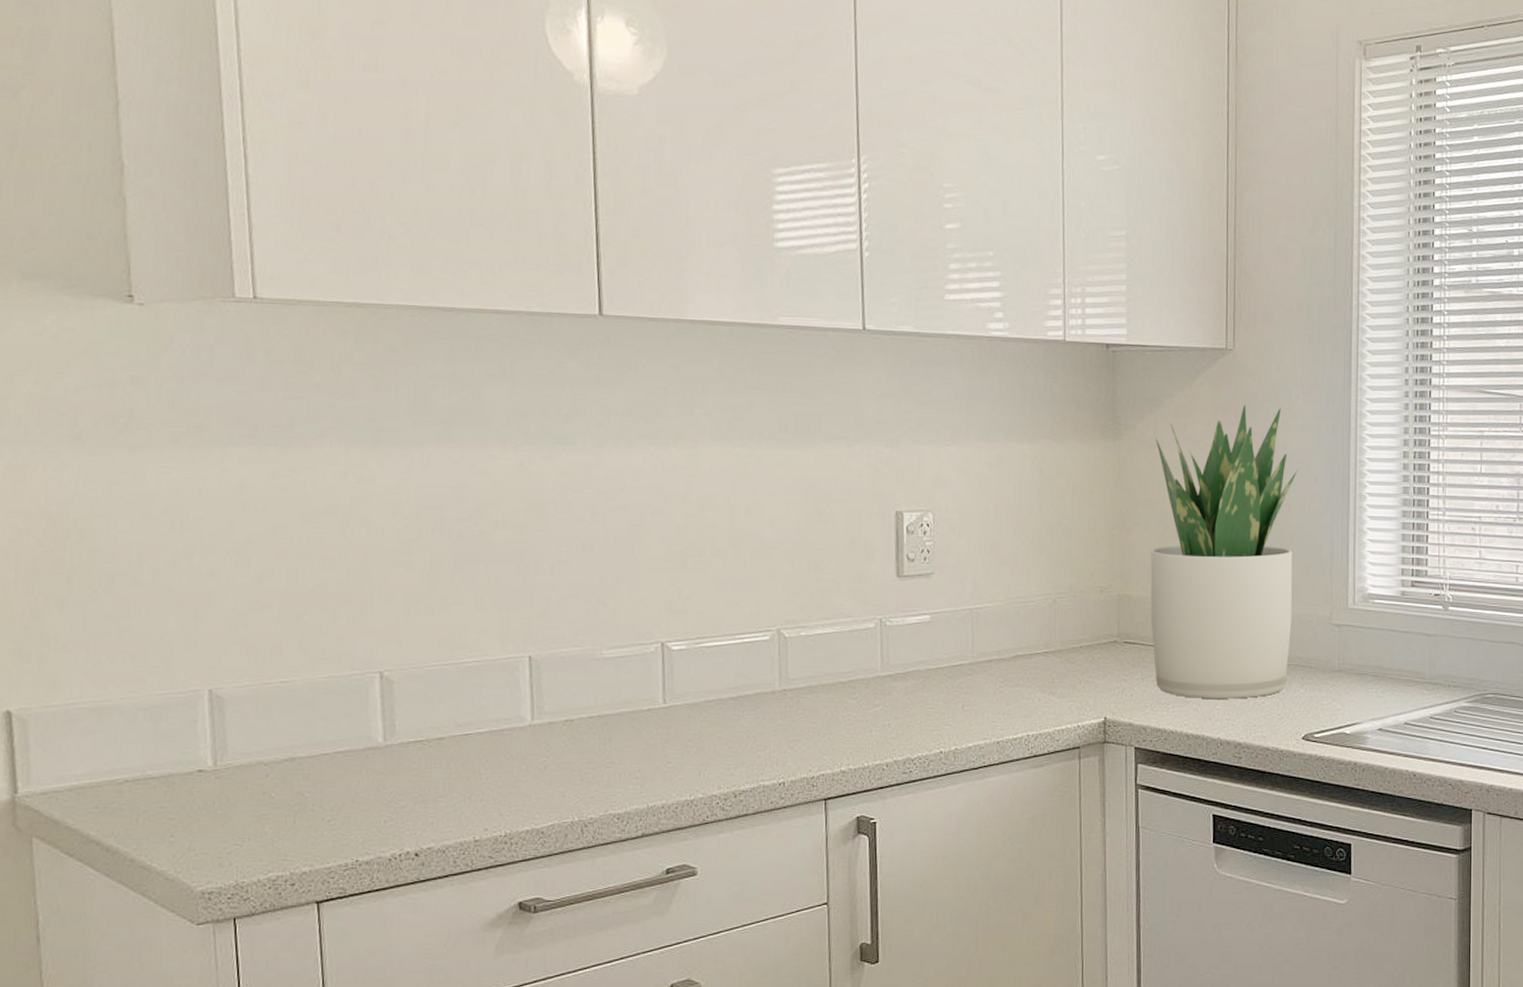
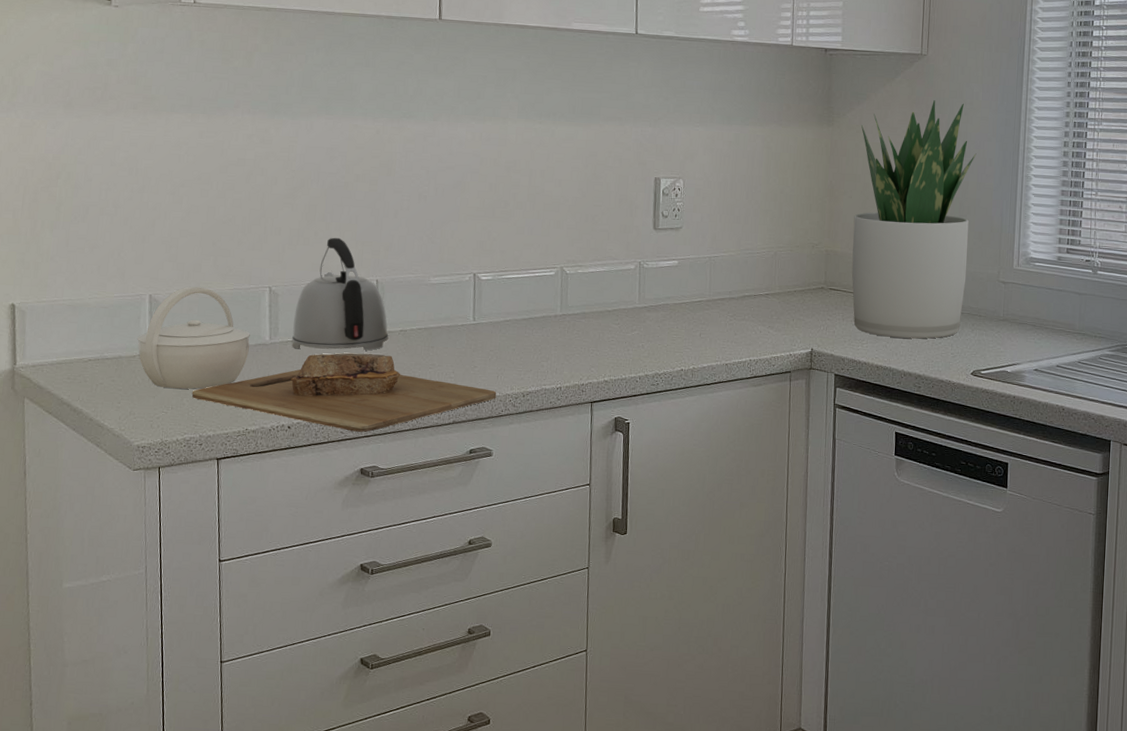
teapot: none [193,676,356,814] -> present [136,286,250,389]
cutting board: none [276,753,699,856] -> present [192,353,497,433]
kettle: none [415,603,549,752] -> present [292,237,389,351]

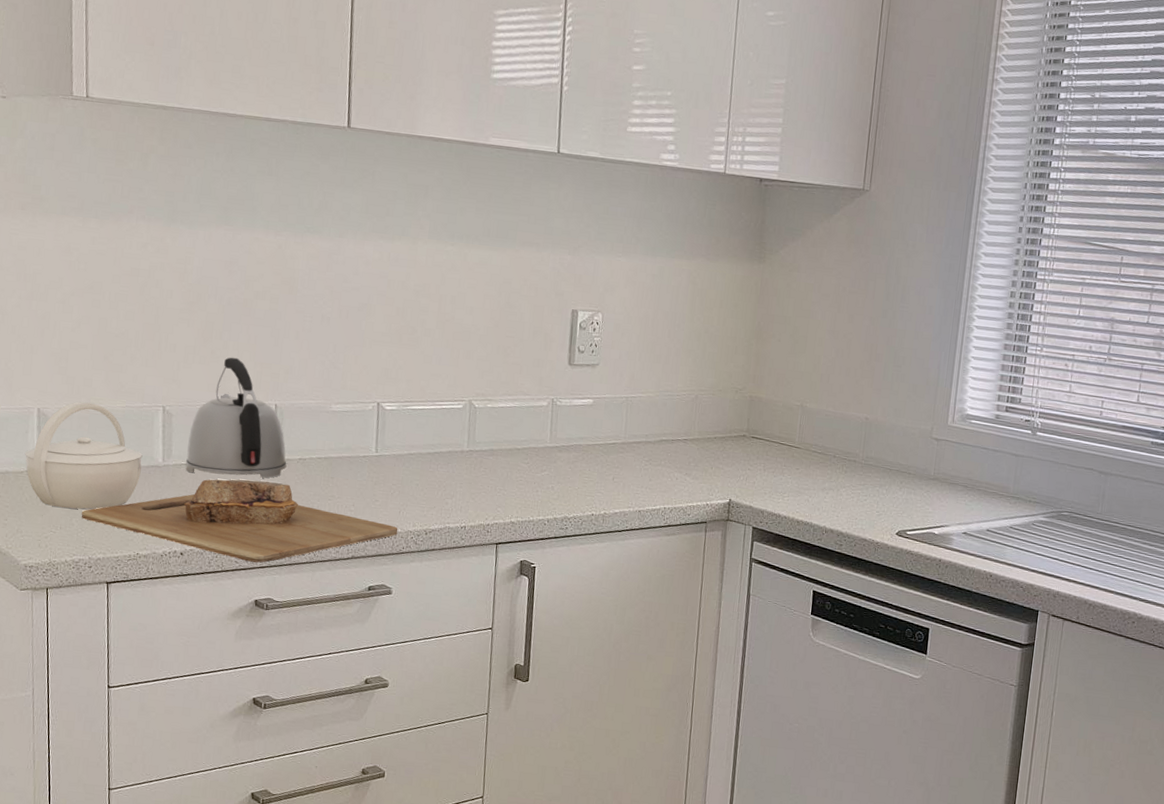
planter: present [851,100,977,339] -> none [775,240,916,495]

